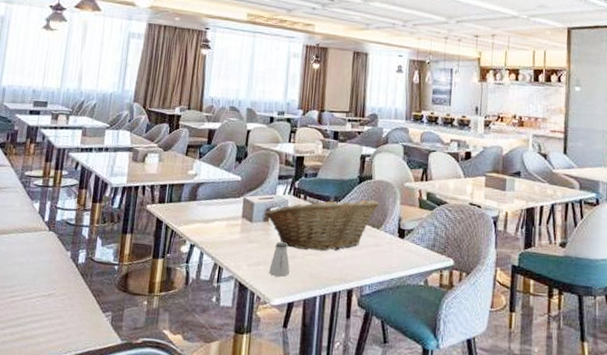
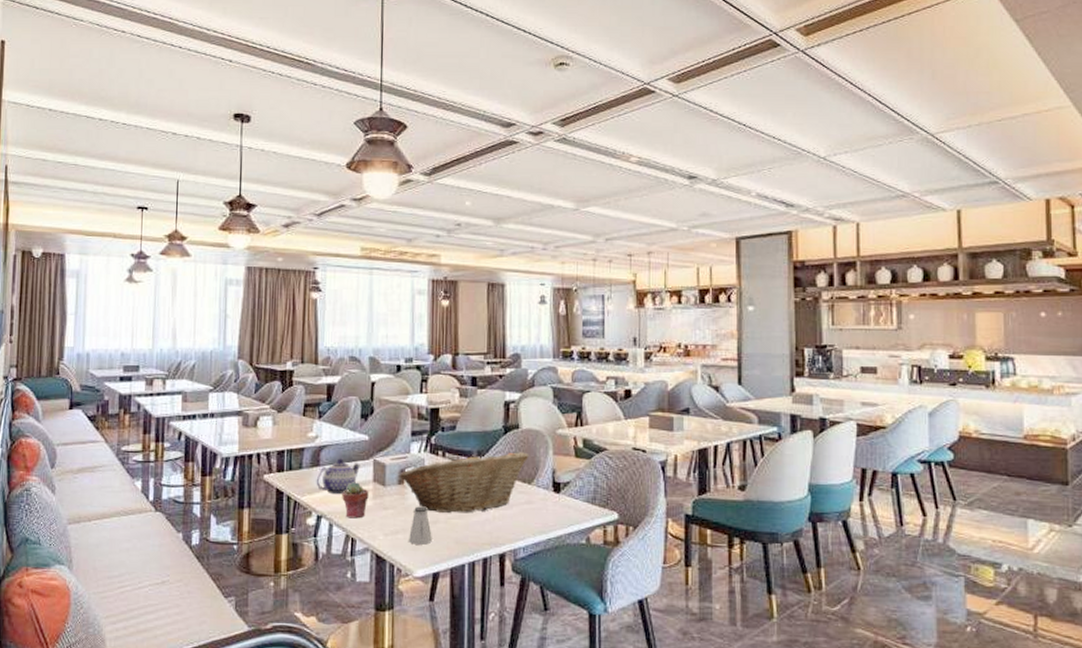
teapot: none [192,195,232,227] -> present [316,458,360,495]
potted succulent: none [213,216,237,250] -> present [342,482,369,519]

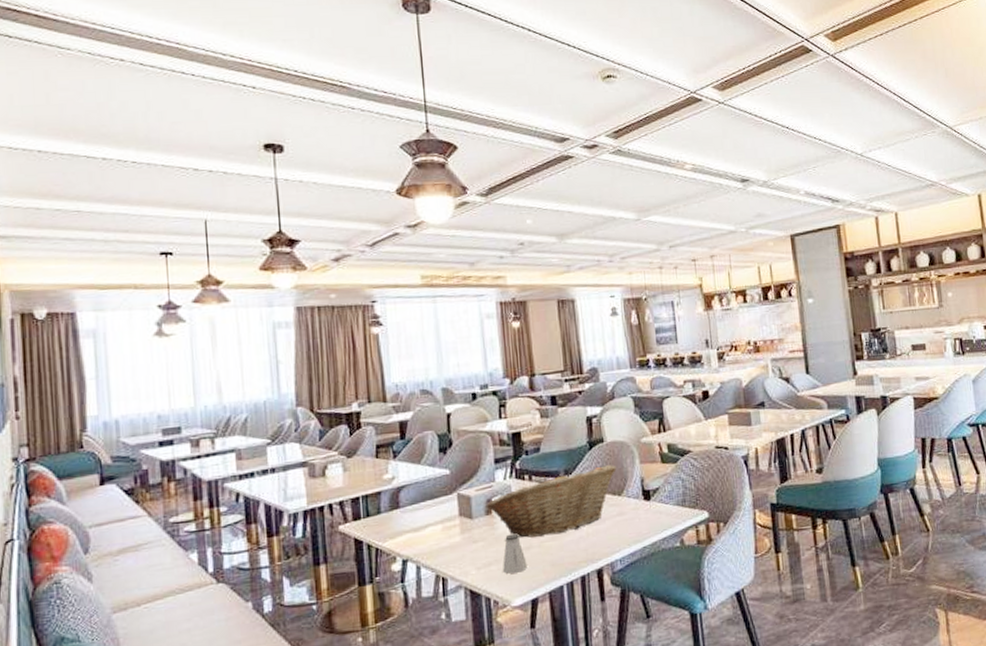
teapot: present [316,458,360,495] -> none [397,497,444,536]
potted succulent: present [342,482,369,519] -> none [427,519,456,558]

